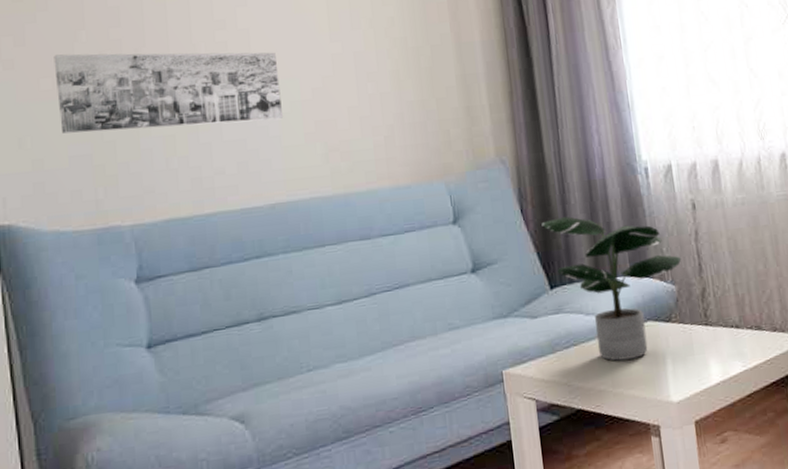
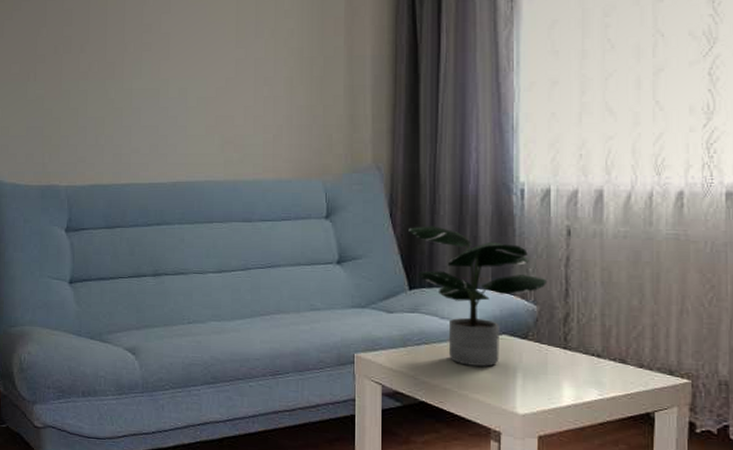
wall art: present [54,52,284,134] -> none [22,46,191,112]

